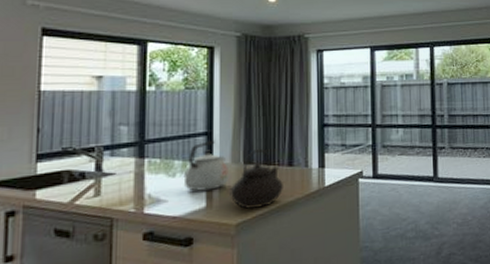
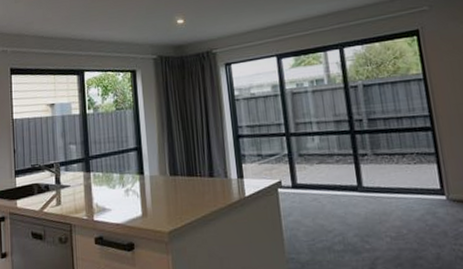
kettle: present [183,141,230,191] -> none [122,155,159,201]
teapot: present [228,148,283,209] -> none [159,160,207,218]

